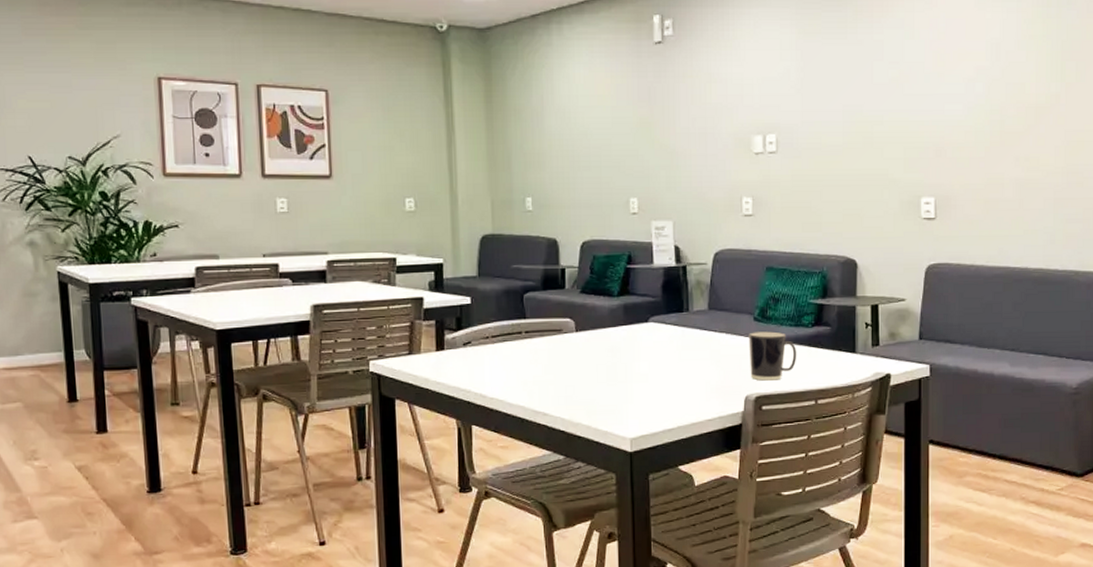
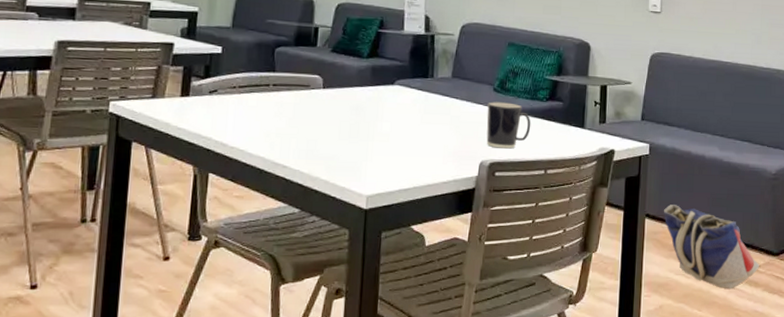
tote bag: none [950,427,1062,516] -> present [664,204,760,290]

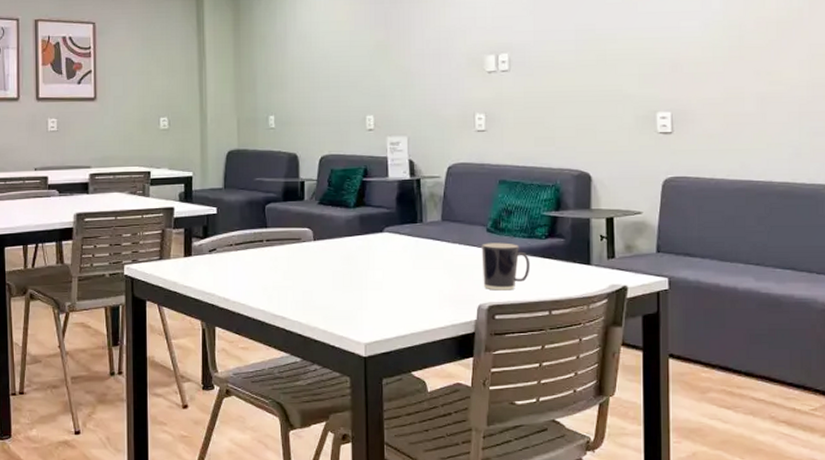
tote bag: present [664,204,760,290] -> none [691,342,816,435]

